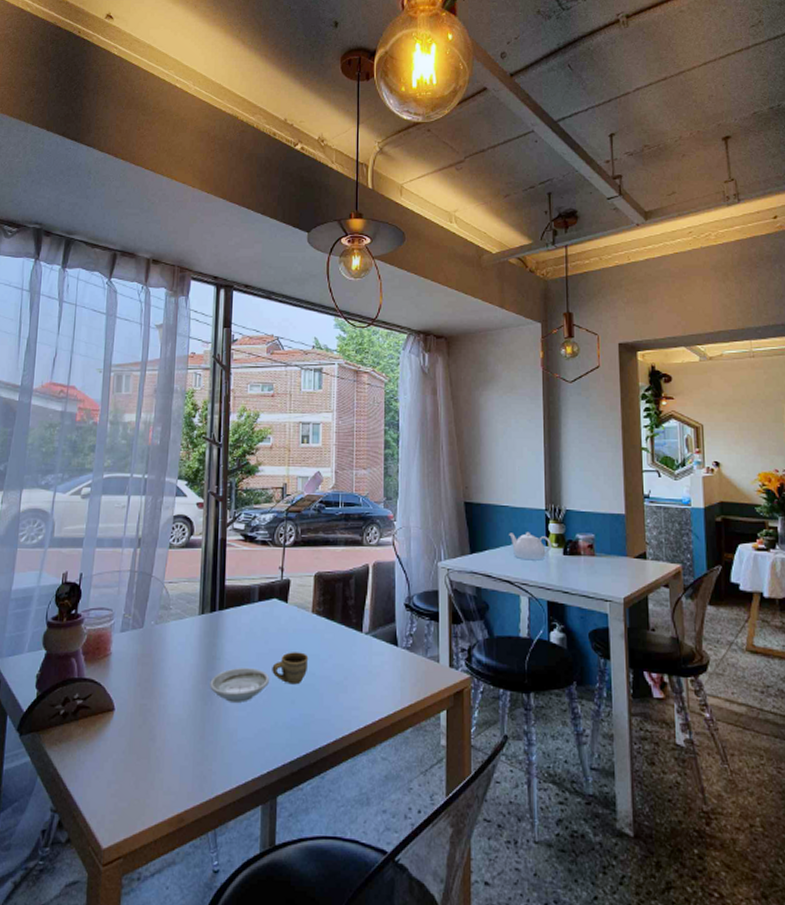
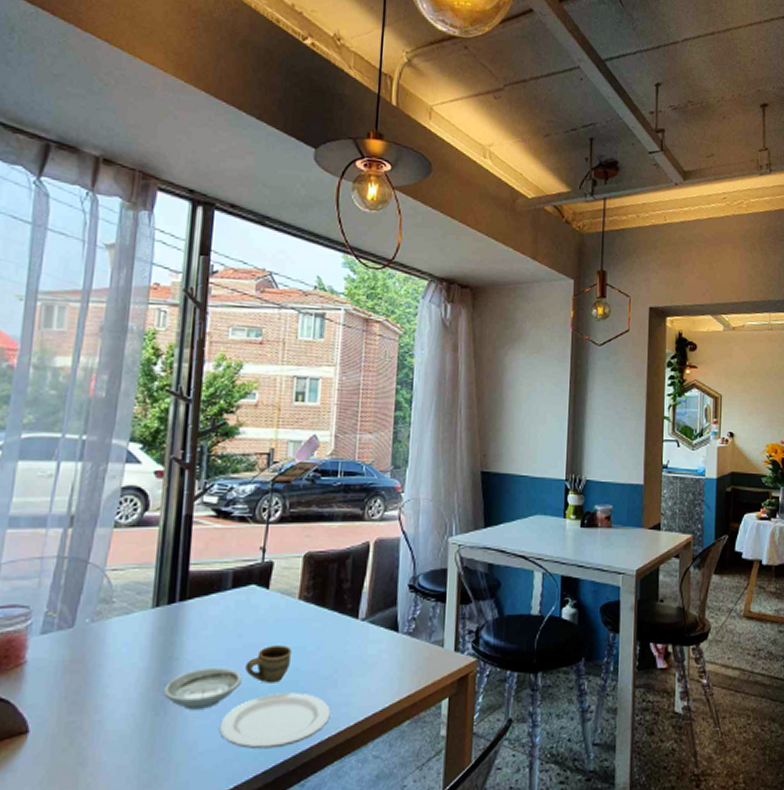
plate: none [253,694,343,742] -> present [219,692,331,750]
teapot: present [508,532,552,561] -> none [525,503,570,534]

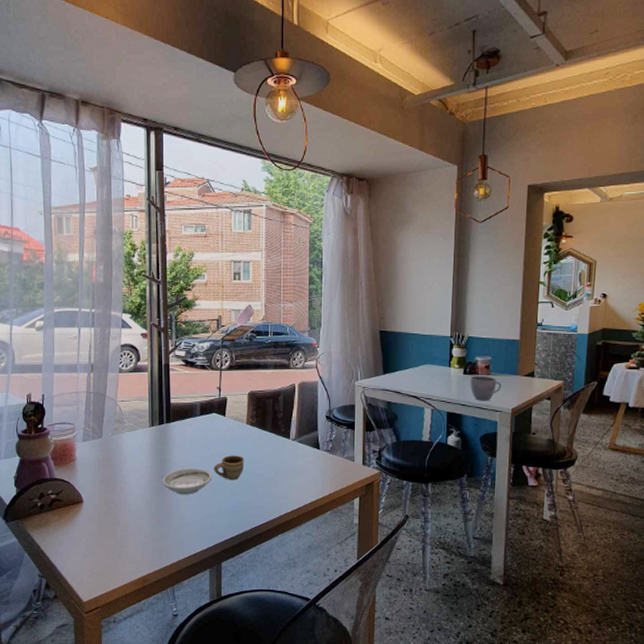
plate: present [219,692,331,750] -> none [200,487,274,523]
cup: none [588,528,625,561] -> present [470,375,502,401]

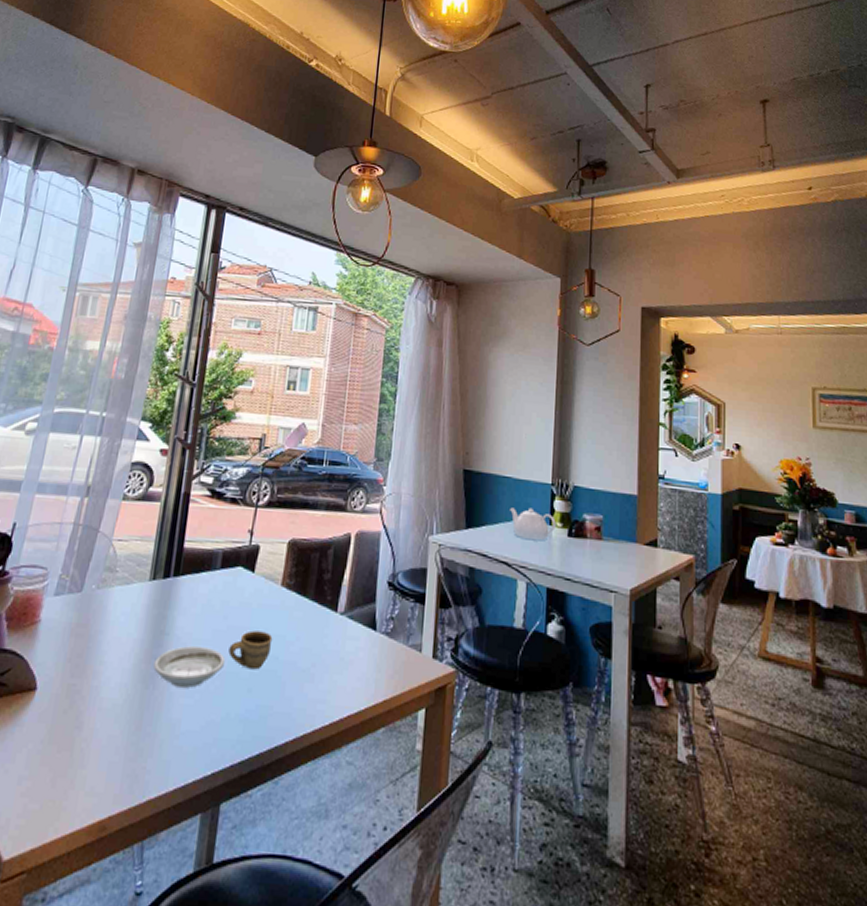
teapot: none [416,355,454,379] -> present [508,507,556,541]
cup: present [470,375,502,401] -> none [576,539,617,576]

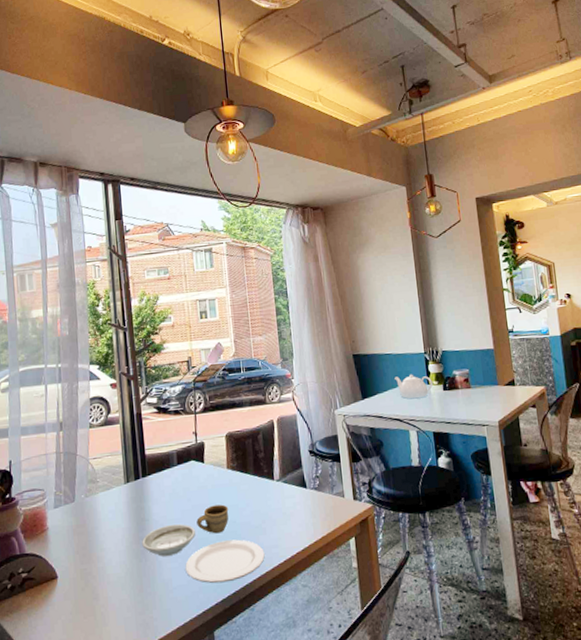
plate: none [201,680,307,739] -> present [185,539,265,584]

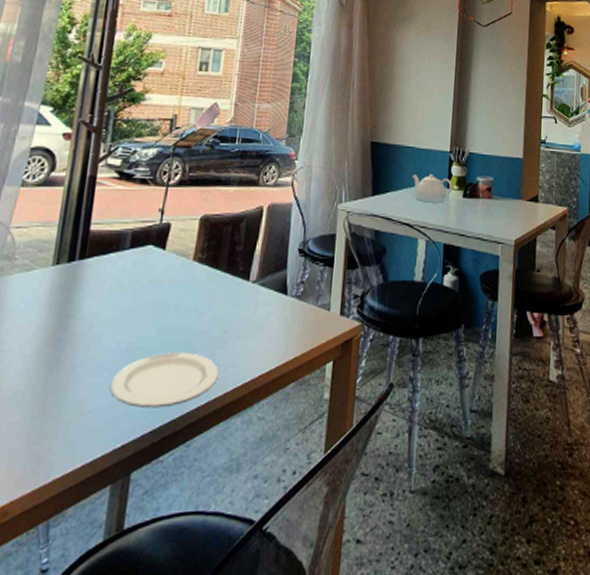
saucer: present [142,524,196,557] -> none [58,326,136,367]
cup: present [196,504,229,534] -> none [138,305,185,343]

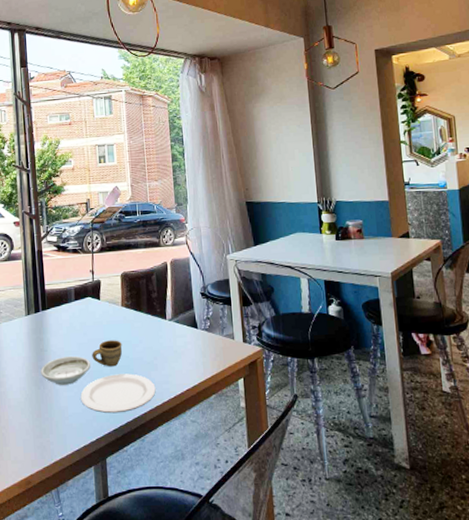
saucer: none [58,326,136,367] -> present [41,356,91,385]
cup: none [138,305,185,343] -> present [92,340,123,367]
teapot: present [411,174,453,203] -> none [286,223,325,248]

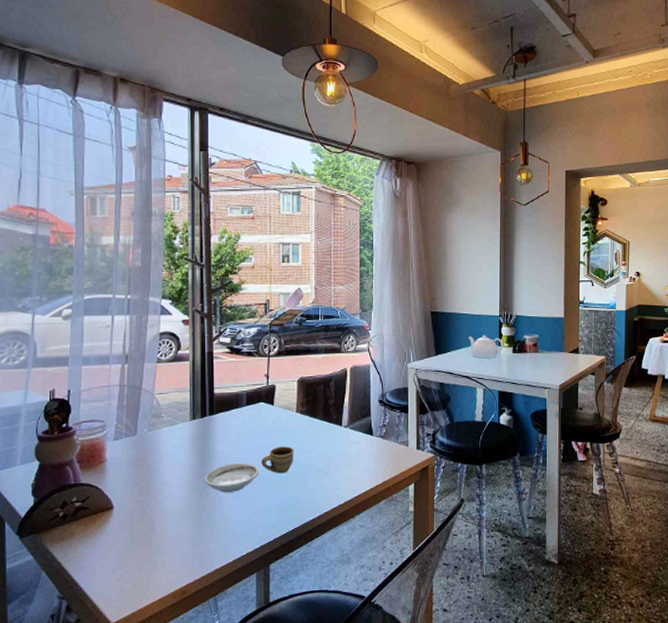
plate: present [80,373,156,414] -> none [246,480,326,521]
teapot: none [286,223,325,248] -> present [467,335,504,359]

